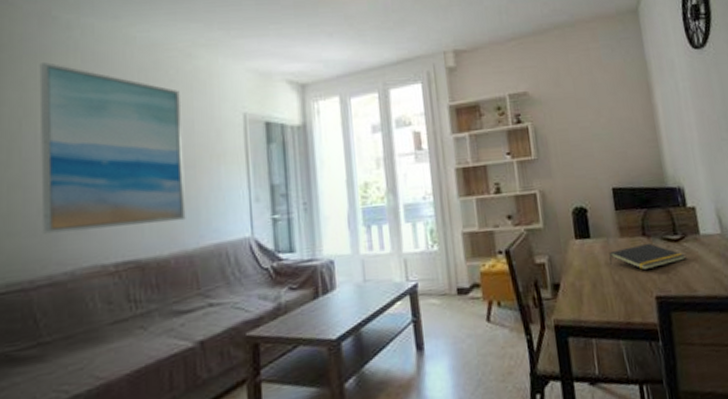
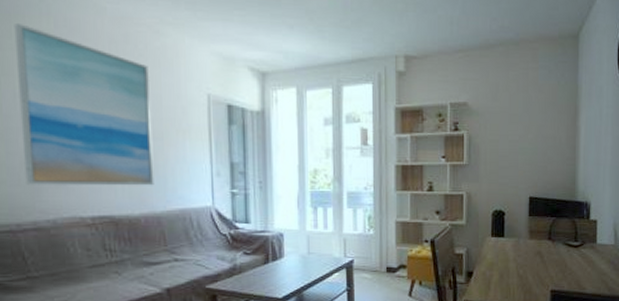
notepad: present [609,242,686,271] -> none [517,246,581,268]

